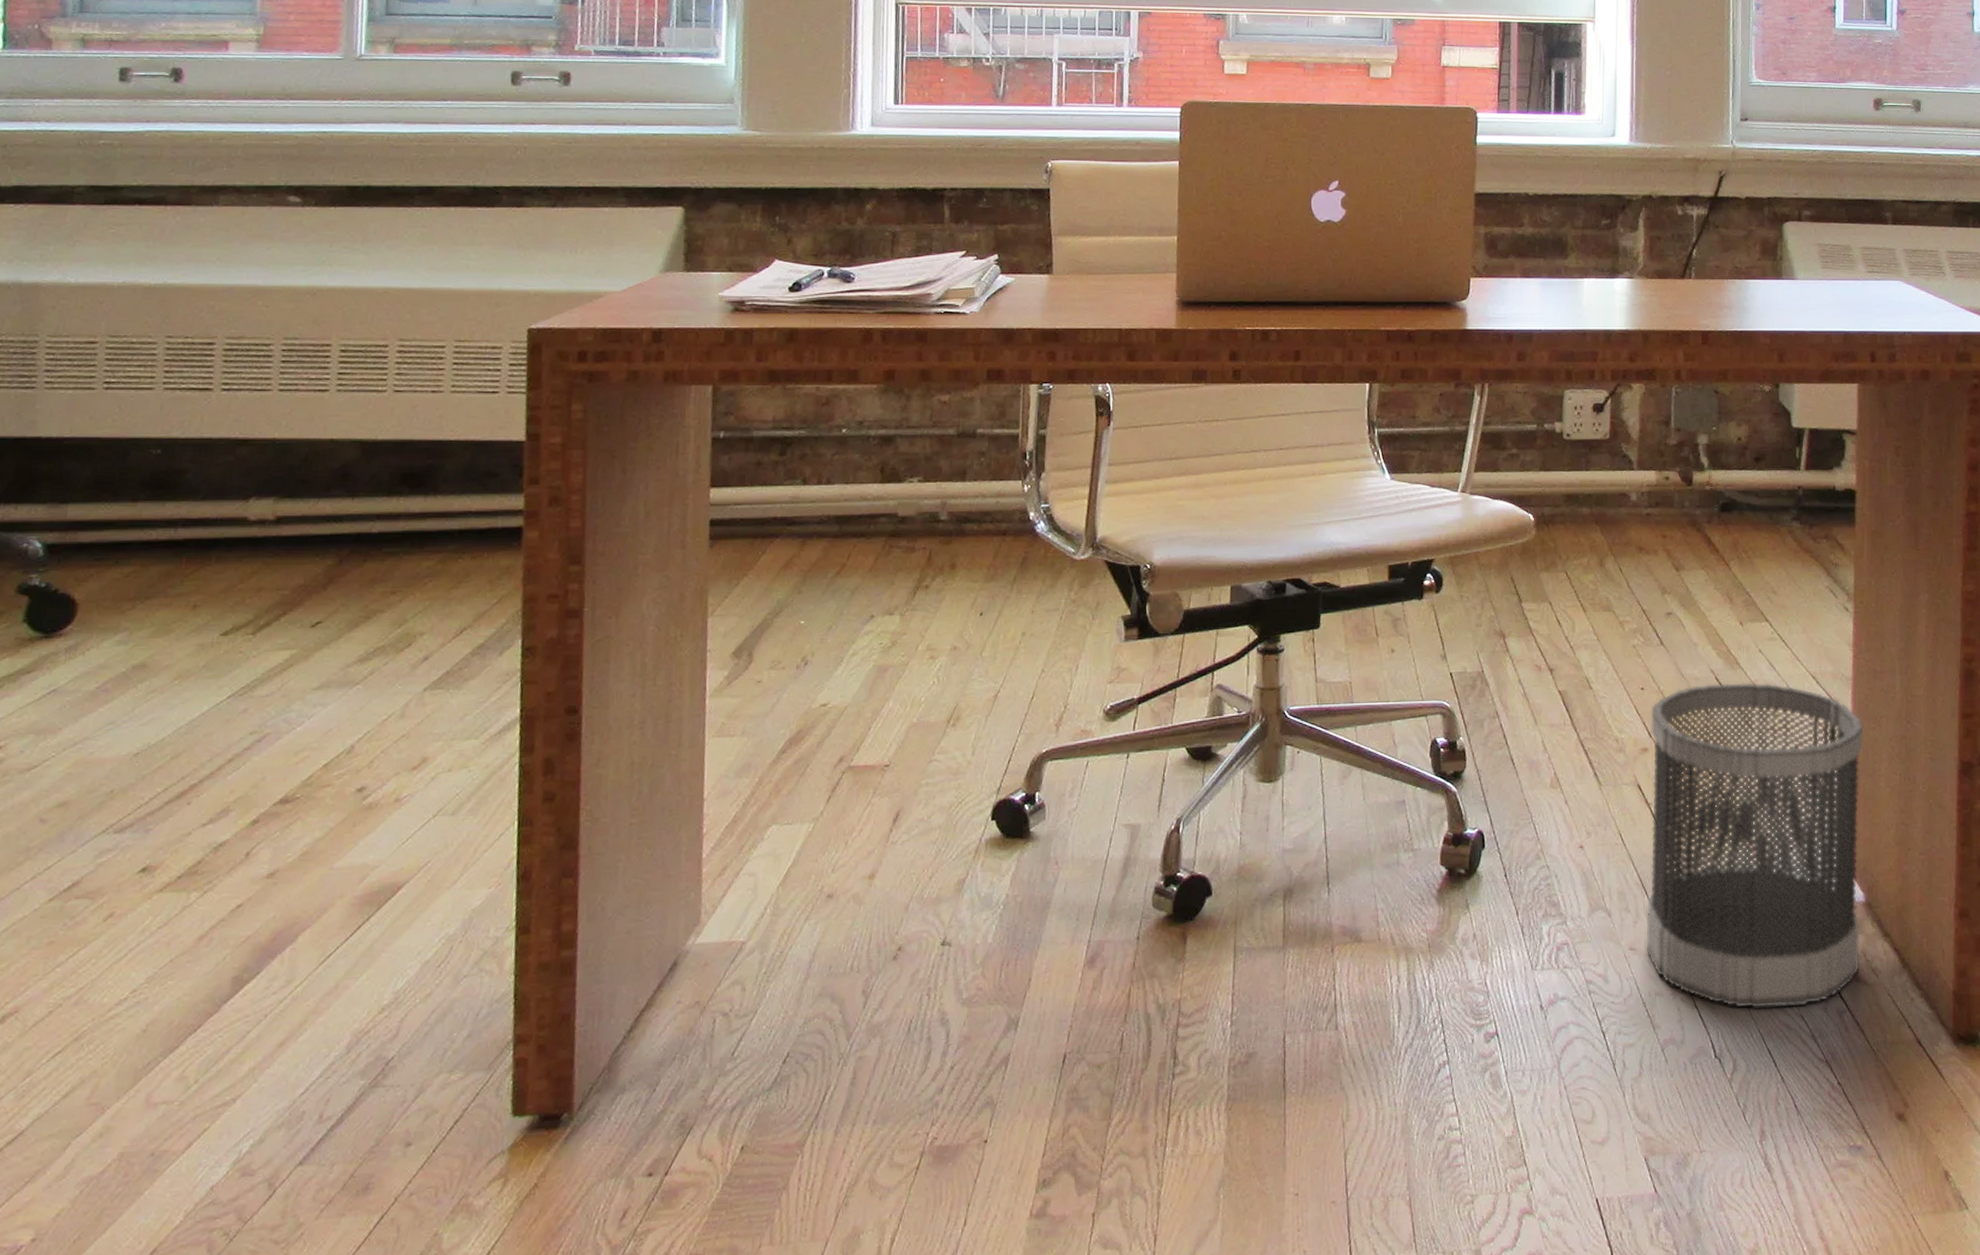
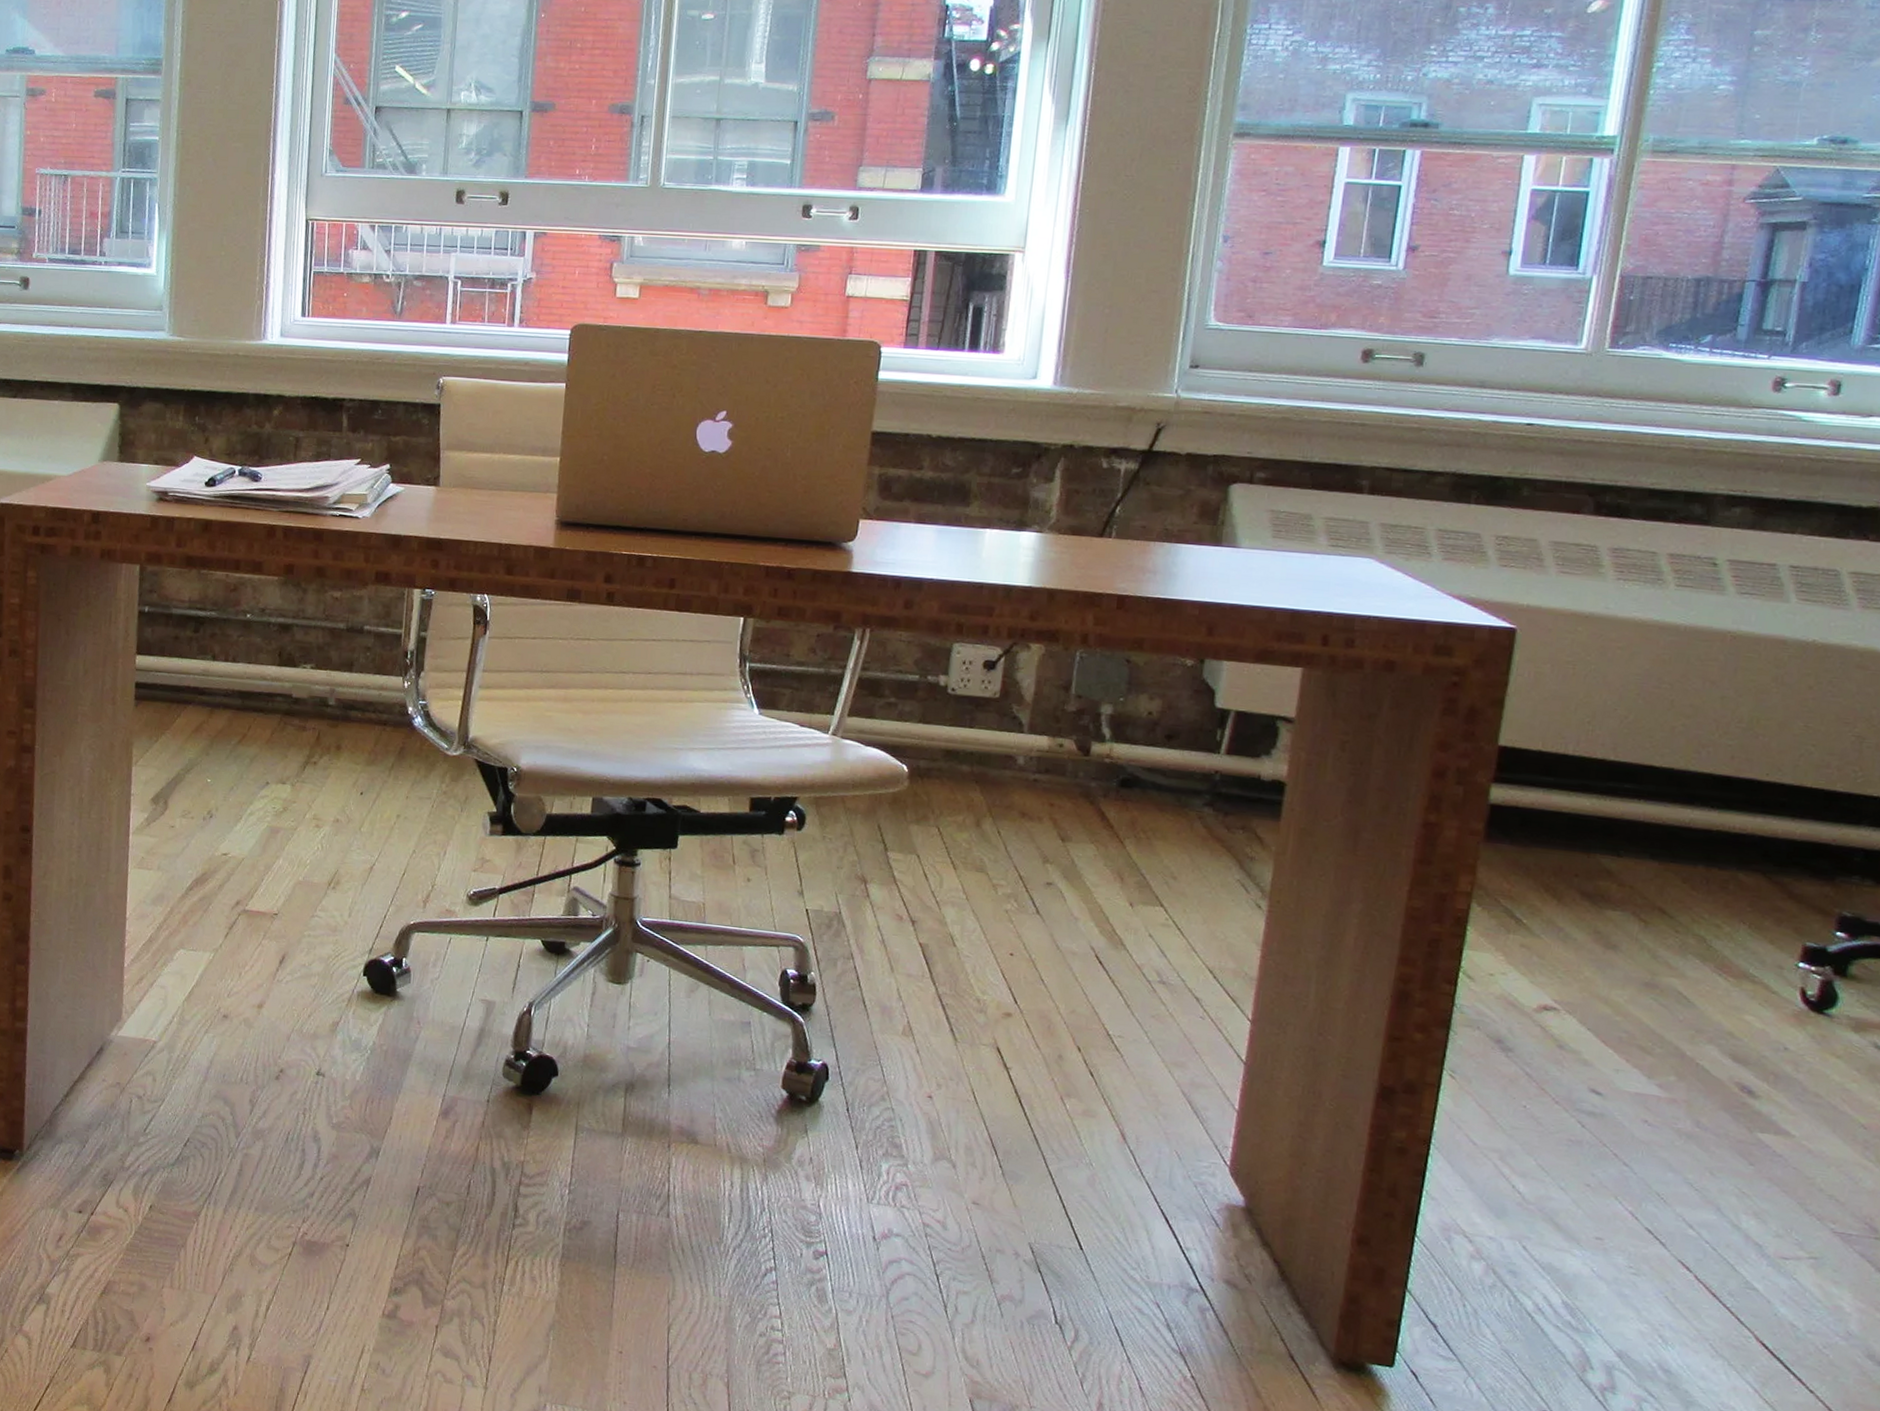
wastebasket: present [1646,682,1864,1009] -> none [990,959,1264,1296]

